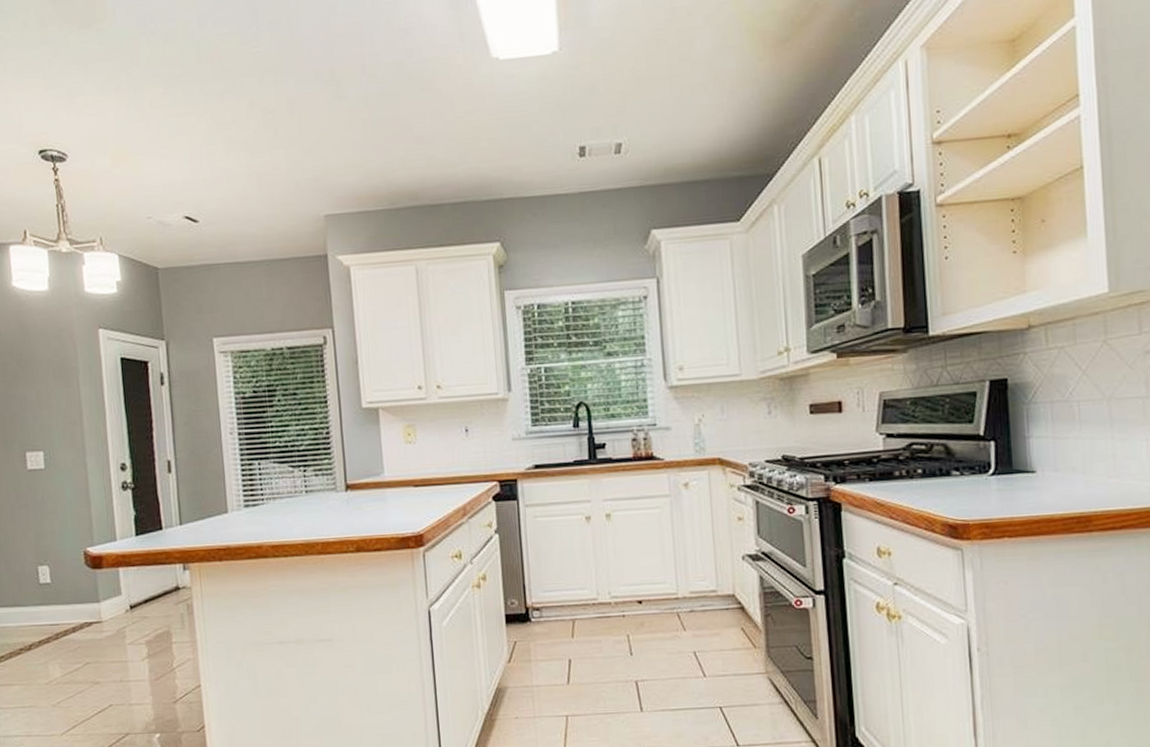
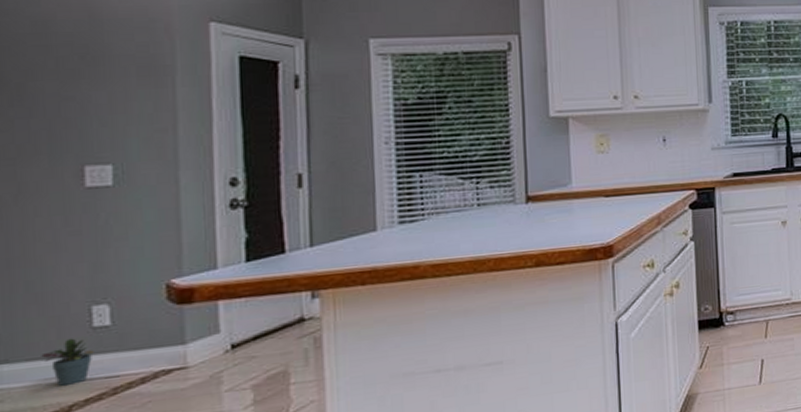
potted plant: none [10,591,42,629] -> present [41,338,94,386]

